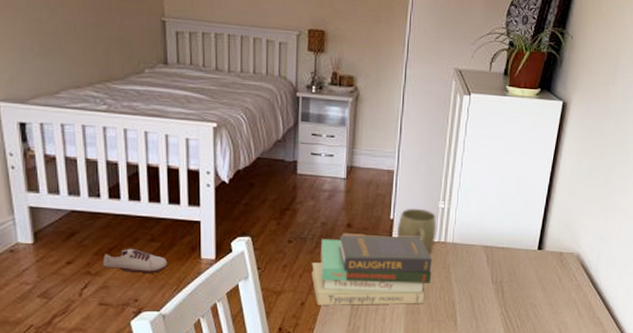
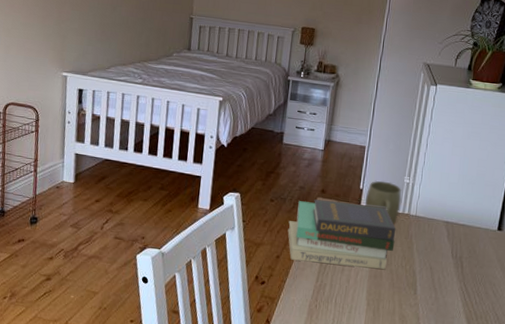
shoe: present [102,248,168,273] -> none [121,193,172,216]

